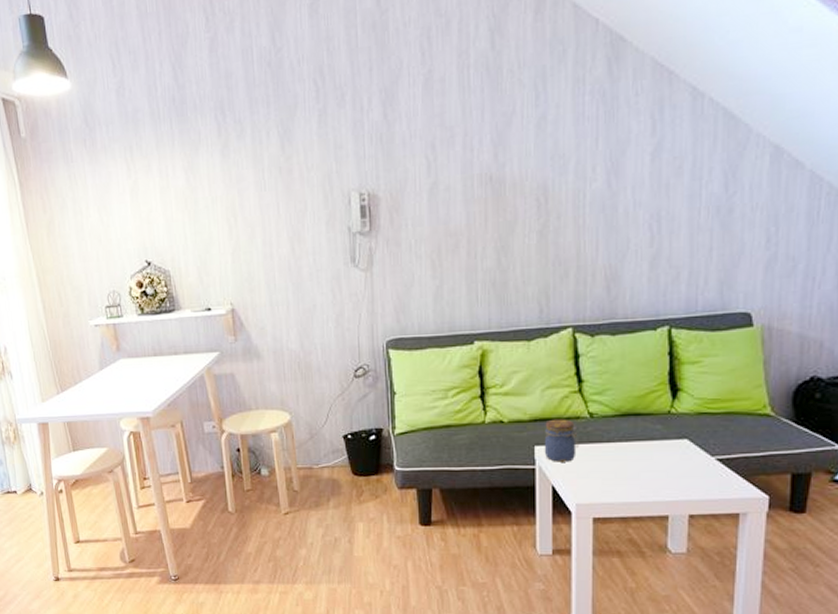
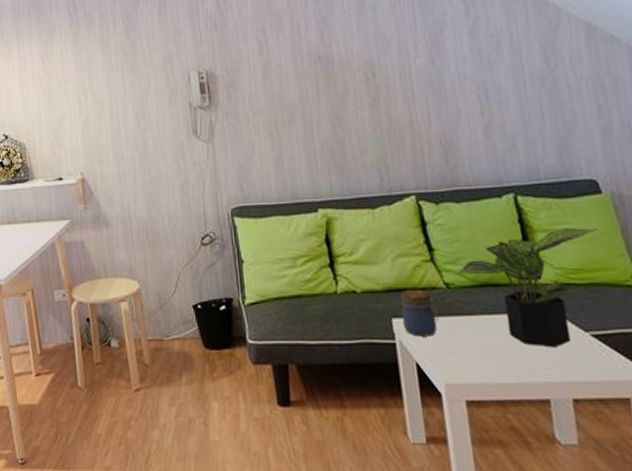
potted plant: none [604,360,742,471] -> present [458,228,598,348]

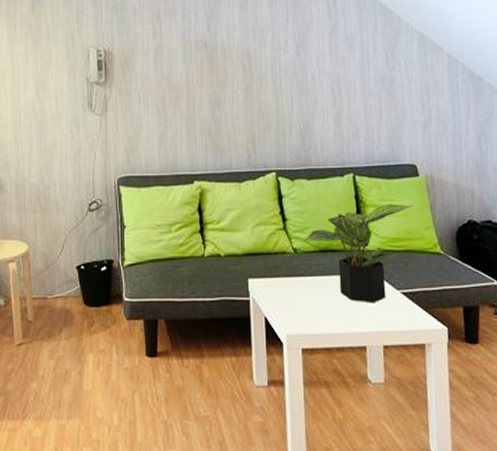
jar: present [400,289,440,336] -> none [256,253,287,294]

